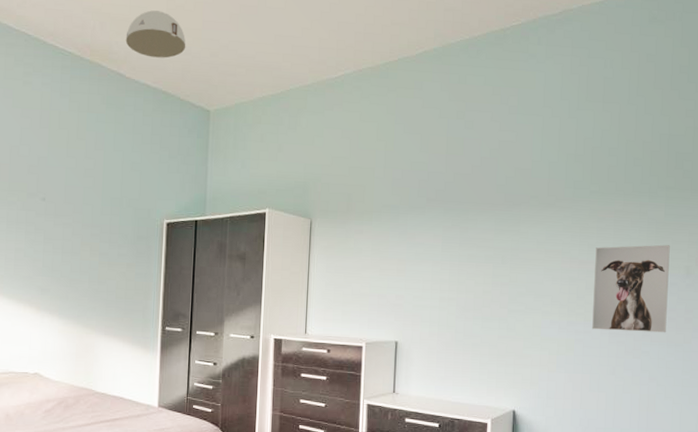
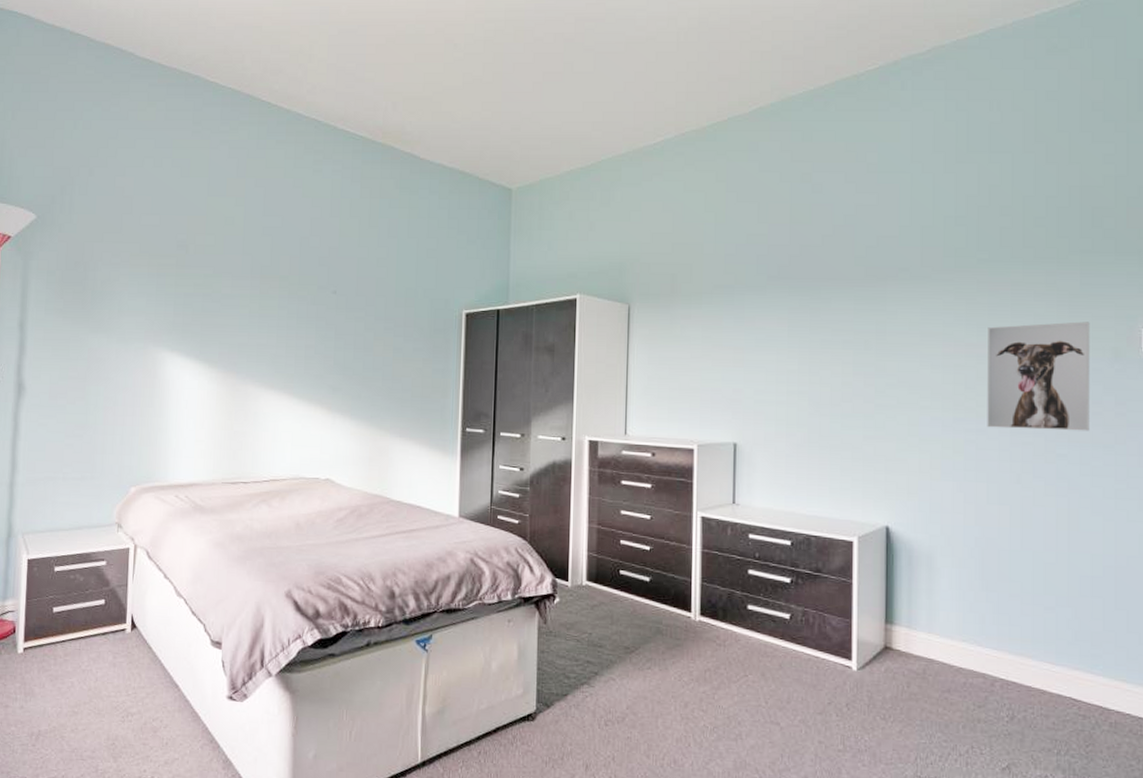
ceiling light: present [125,10,186,58] -> none [419,86,485,136]

